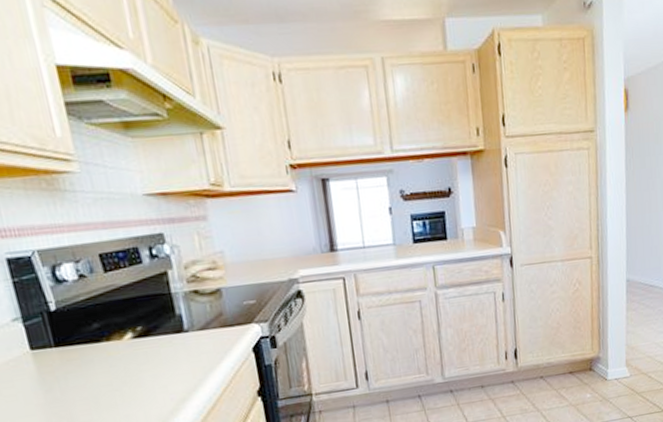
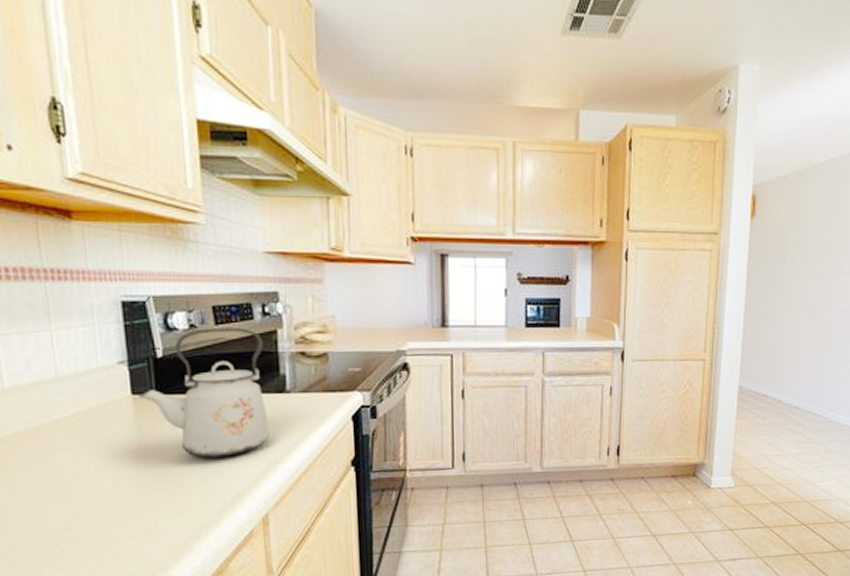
kettle: none [37,272,174,404] -> present [138,327,270,458]

